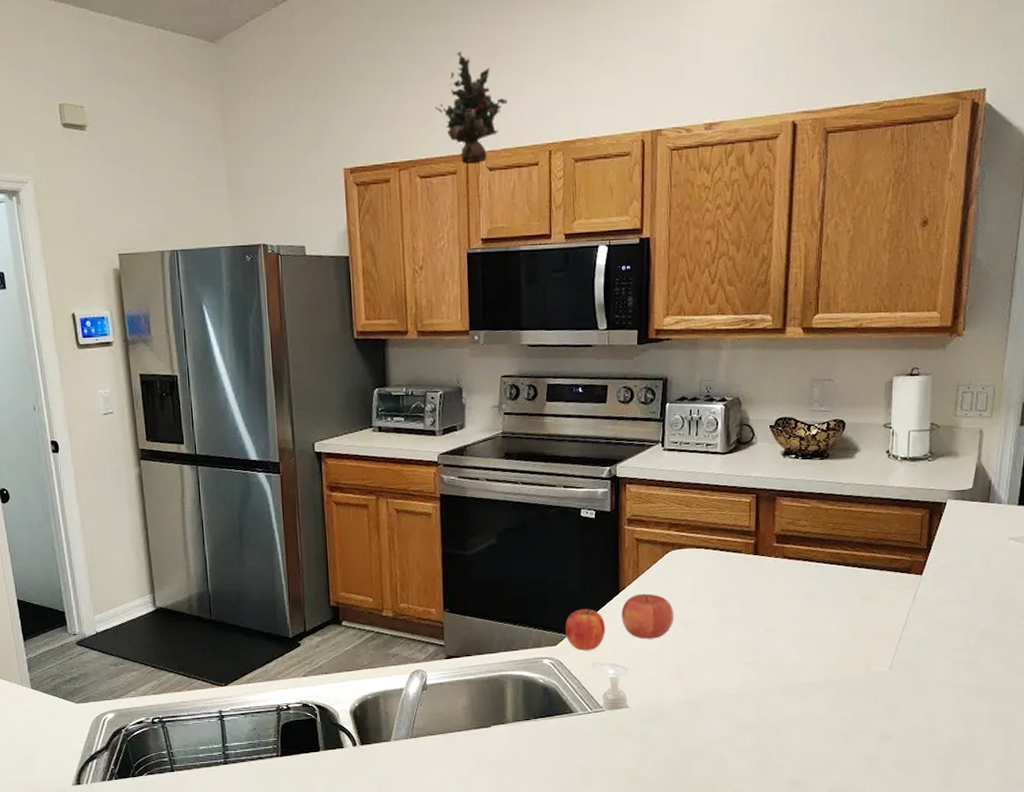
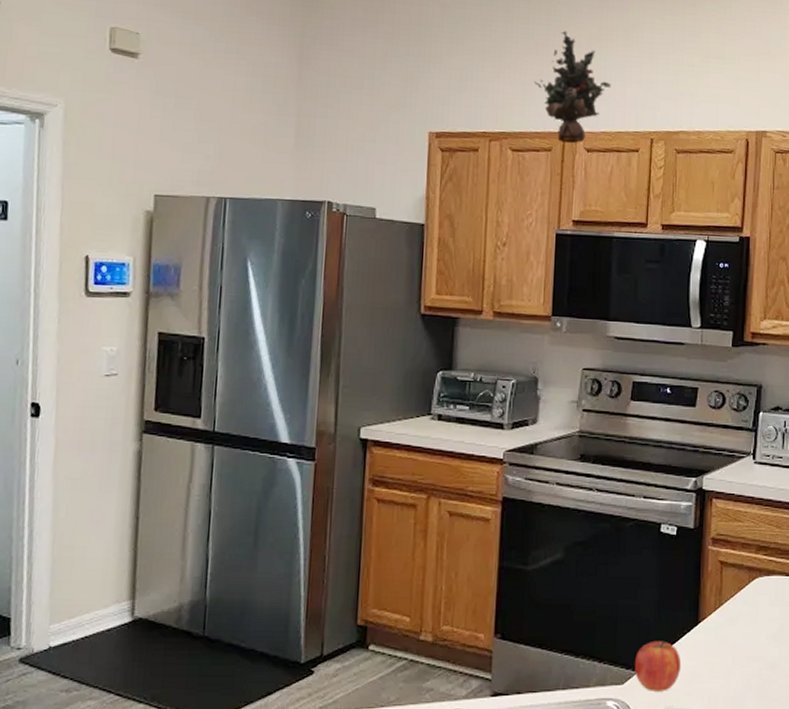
fruit: present [621,593,674,639] -> none [699,625,759,680]

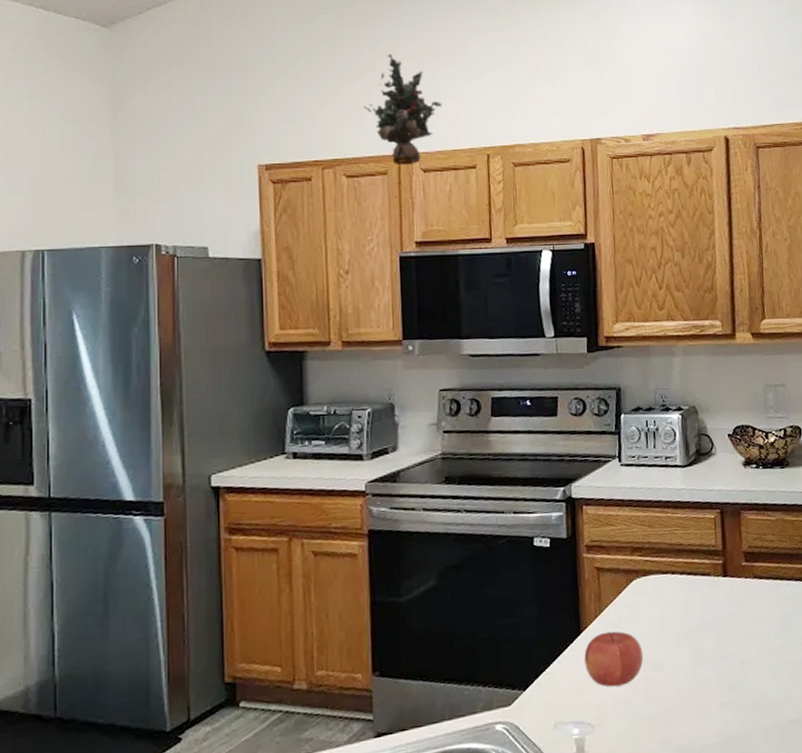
fruit: present [634,640,682,691] -> none [519,655,568,709]
fruit: none [699,625,759,680] -> present [584,631,644,687]

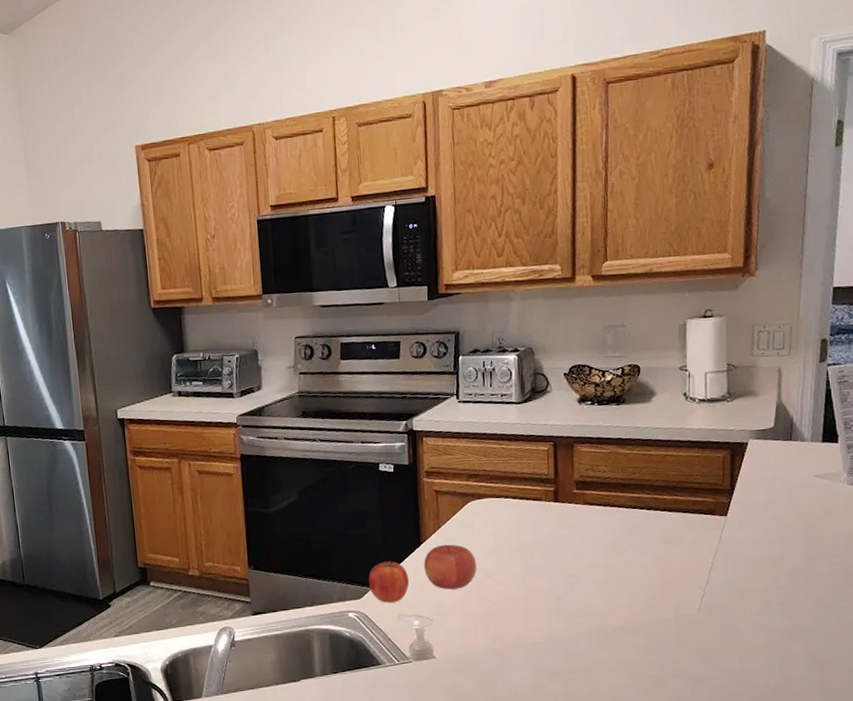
decorative plant: present [362,53,442,166] -> none [219,27,290,135]
fruit: none [519,655,568,709] -> present [368,561,410,603]

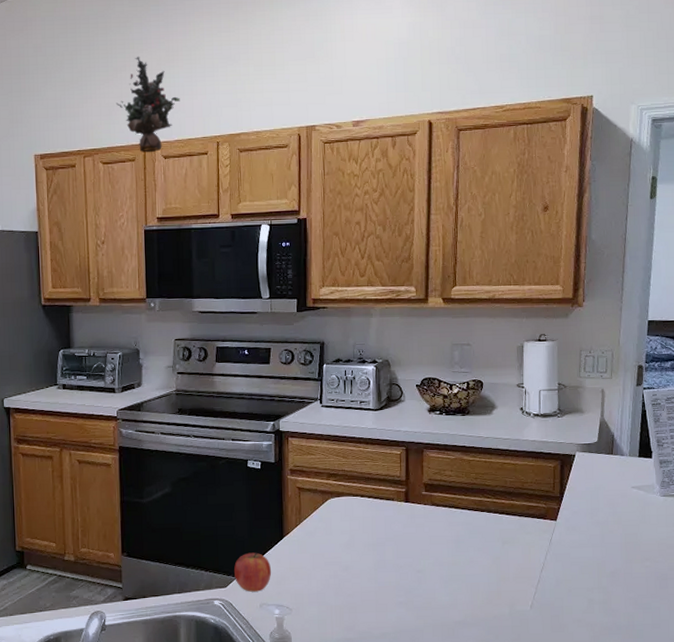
decorative plant: none [219,27,290,135] -> present [115,56,180,153]
fruit: present [424,544,477,590] -> none [286,538,334,581]

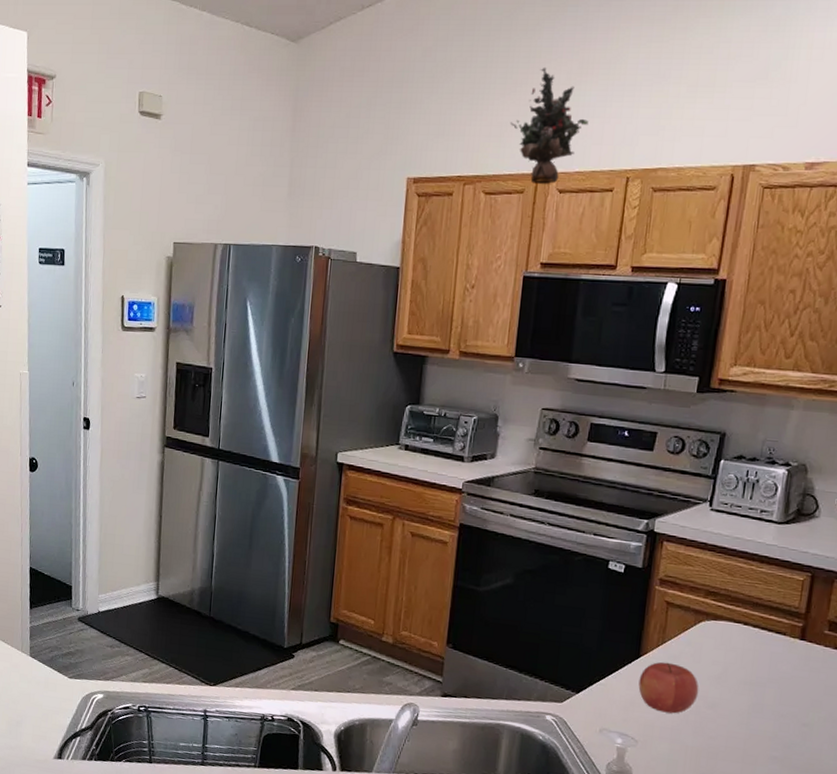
fruit: present [233,552,272,592] -> none [574,667,620,714]
fruit: none [286,538,334,581] -> present [638,661,699,714]

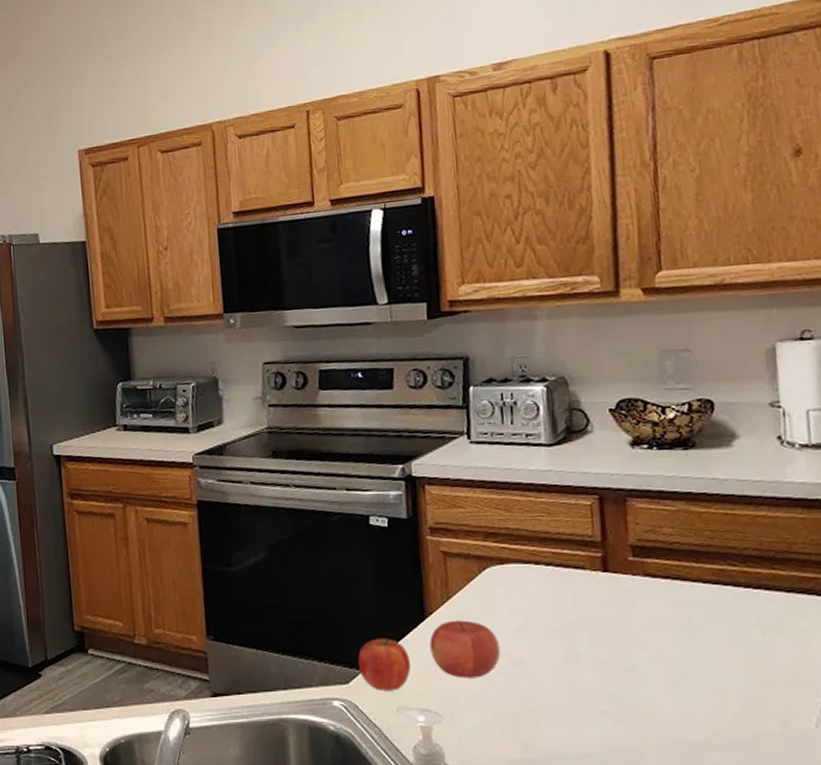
decorative plant: present [509,66,589,185] -> none [174,17,256,134]
fruit: none [574,667,620,714] -> present [357,638,412,691]

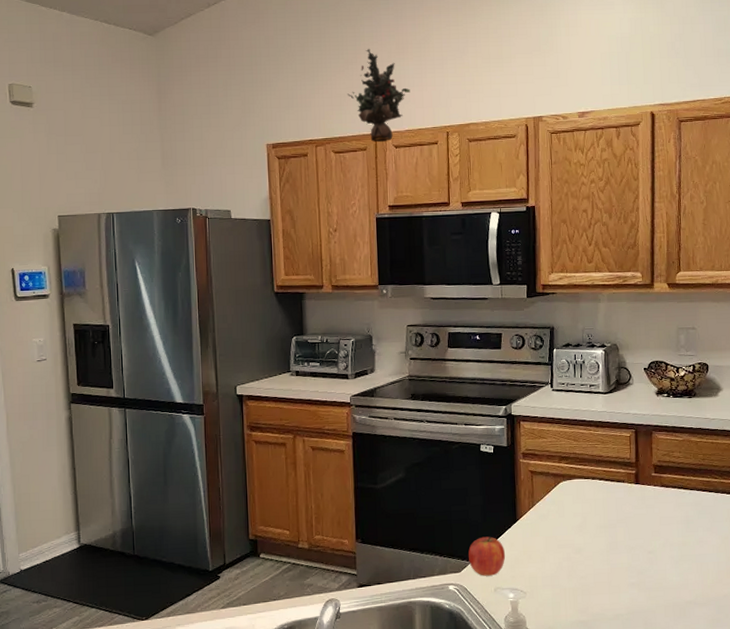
decorative plant: none [174,17,256,134] -> present [347,48,410,143]
fruit: present [429,620,501,678] -> none [519,521,567,564]

